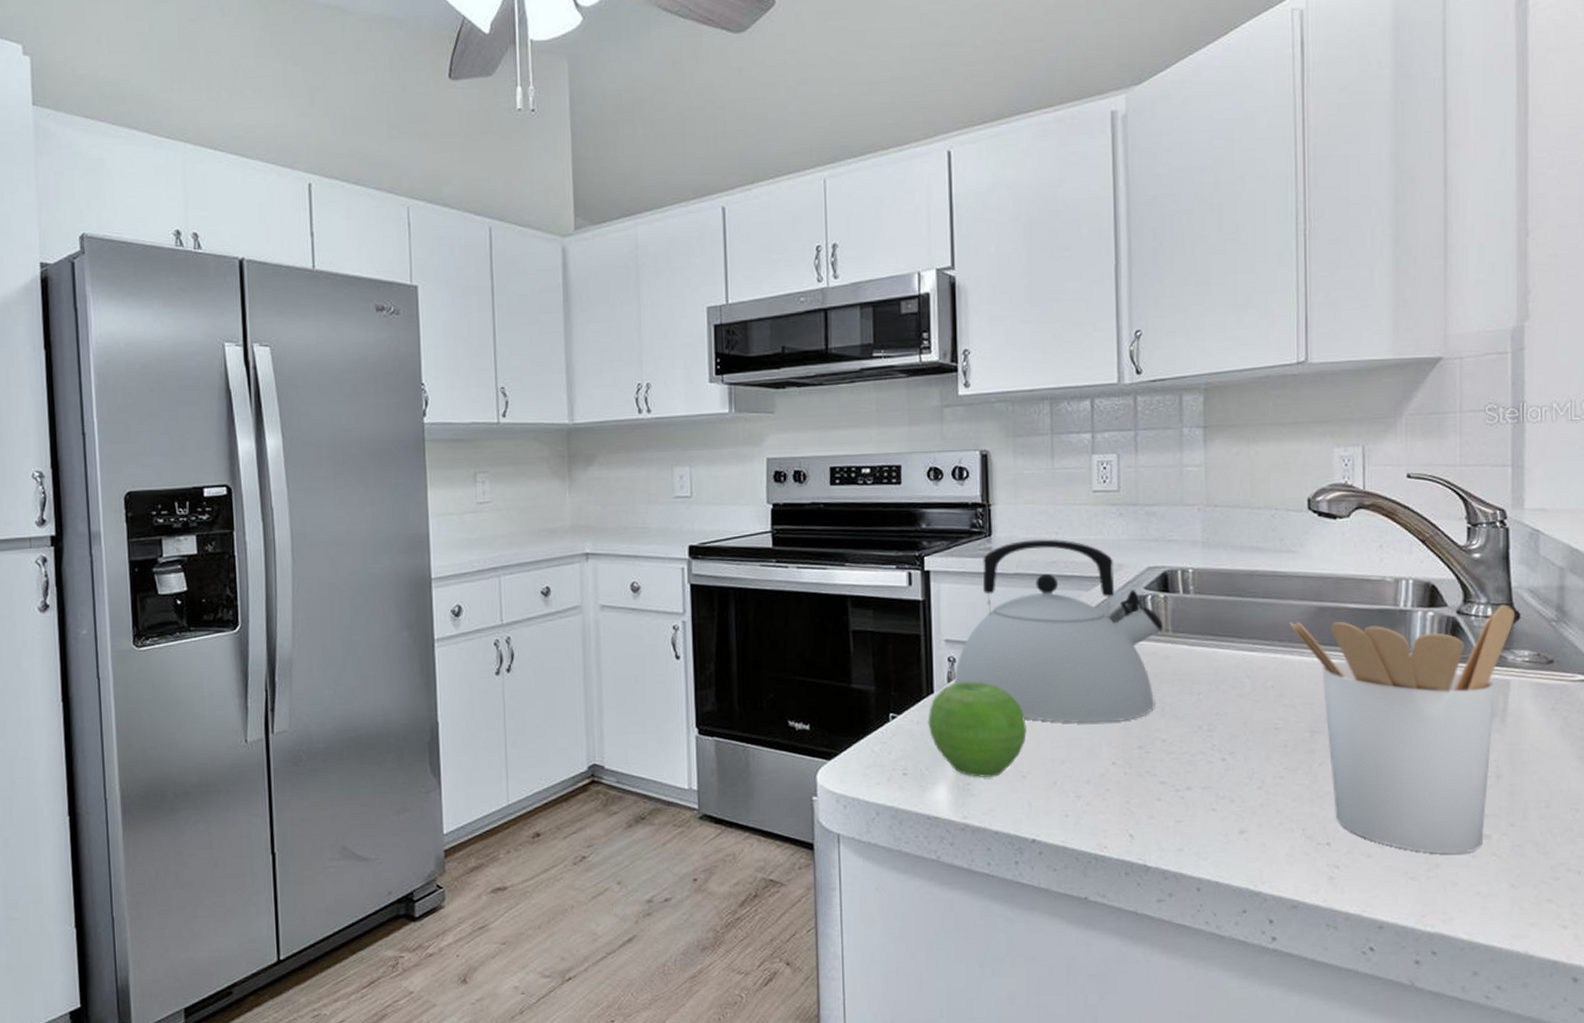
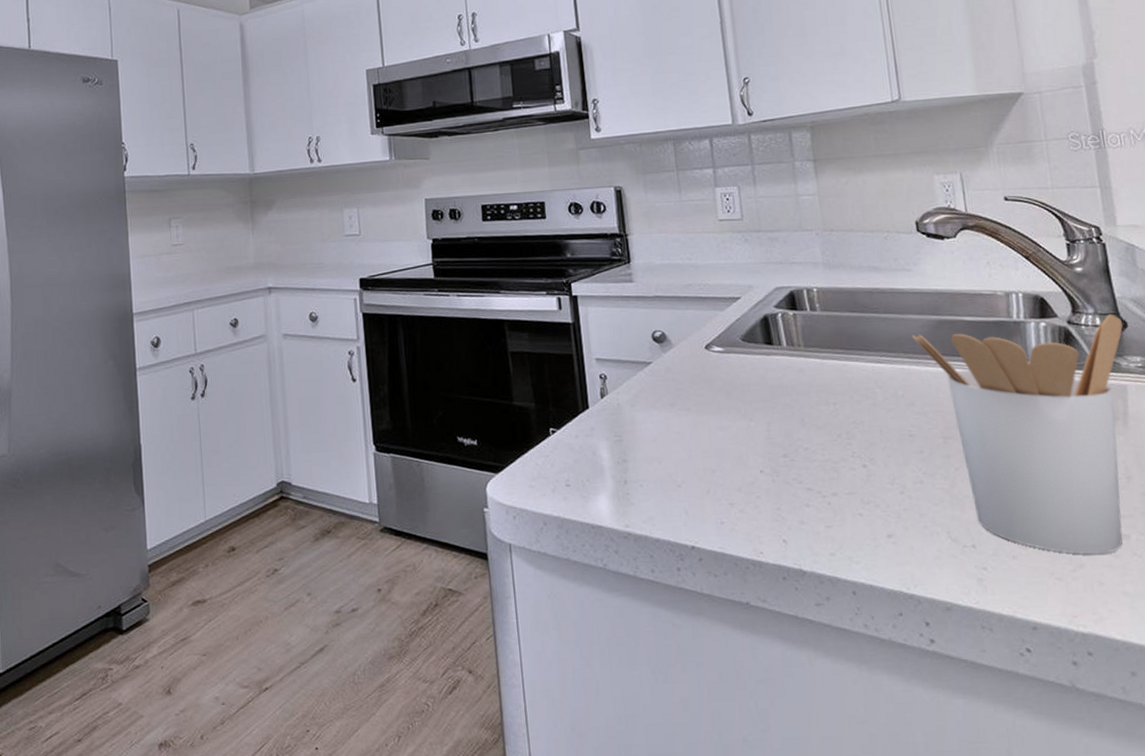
fruit: present [928,681,1027,778] -> none [585,397,678,487]
kettle: present [954,539,1163,723] -> none [607,264,795,434]

